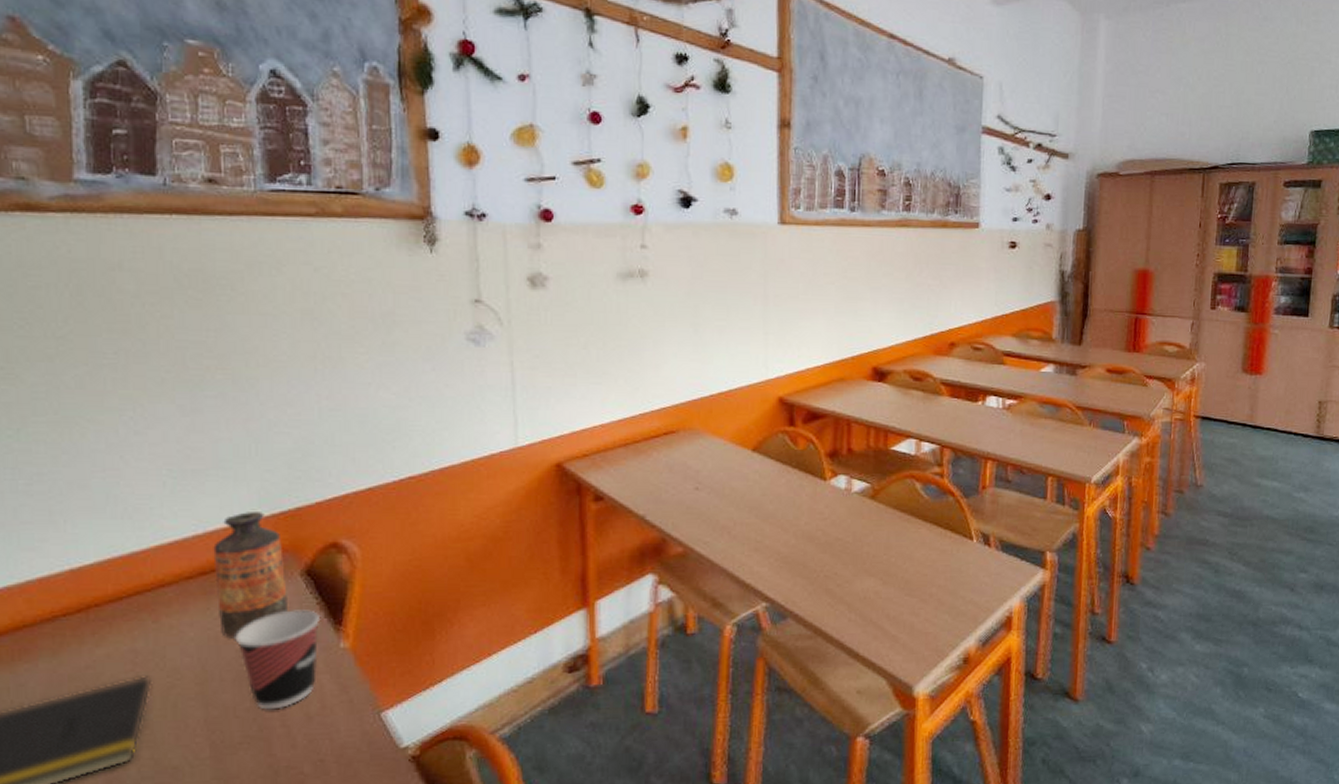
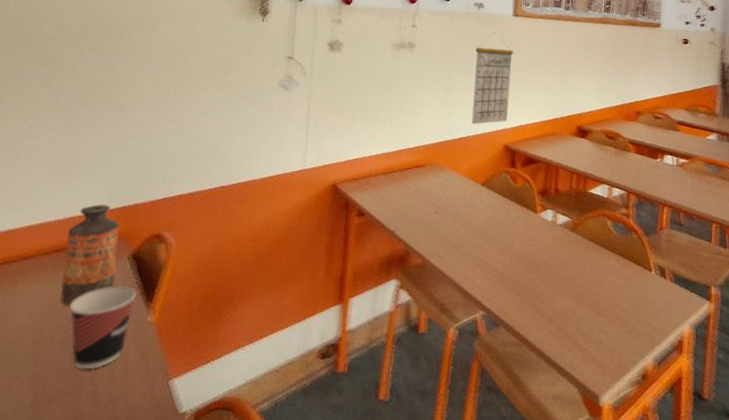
calendar: none [731,248,783,375] -> present [471,32,514,125]

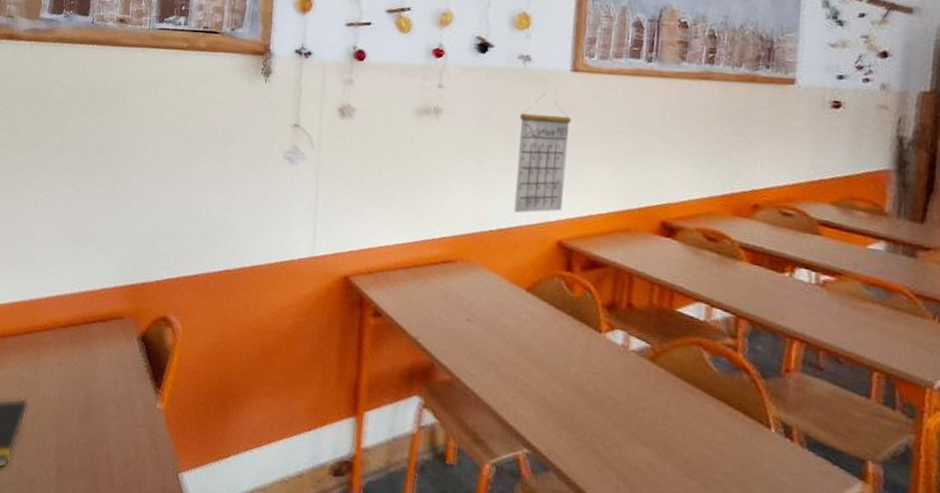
bottle: present [60,204,119,306] -> none [77,280,128,383]
cup: present [69,286,138,370] -> none [86,367,147,450]

